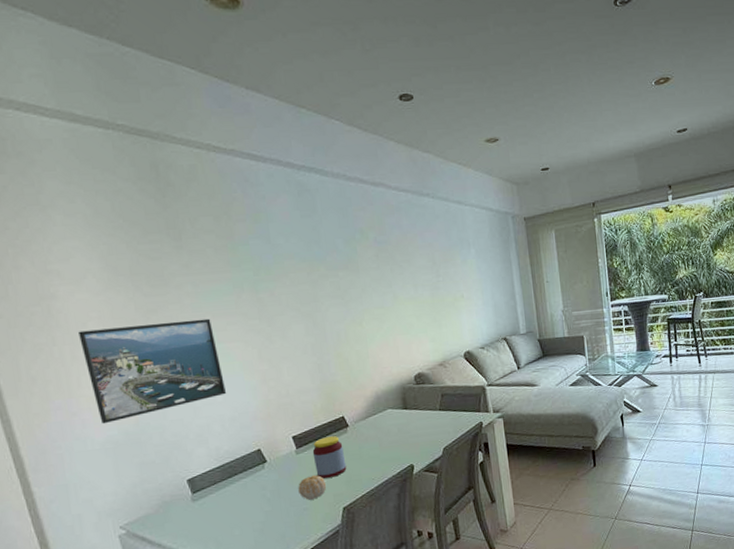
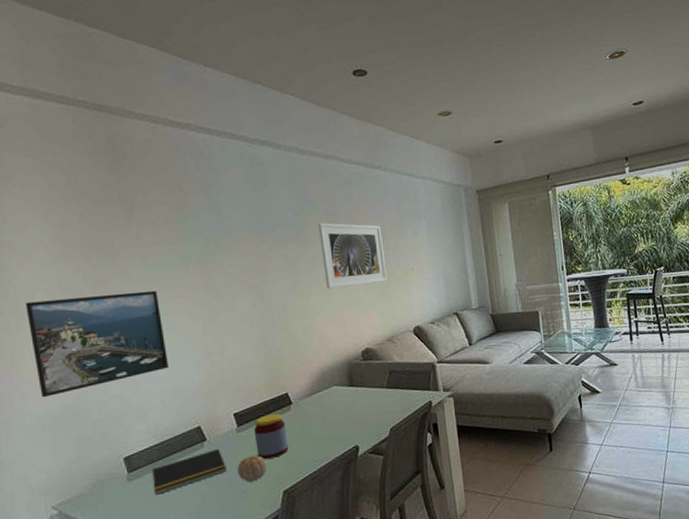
notepad: none [215,470,288,514] -> present [152,449,227,495]
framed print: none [368,250,438,316] -> present [317,223,387,289]

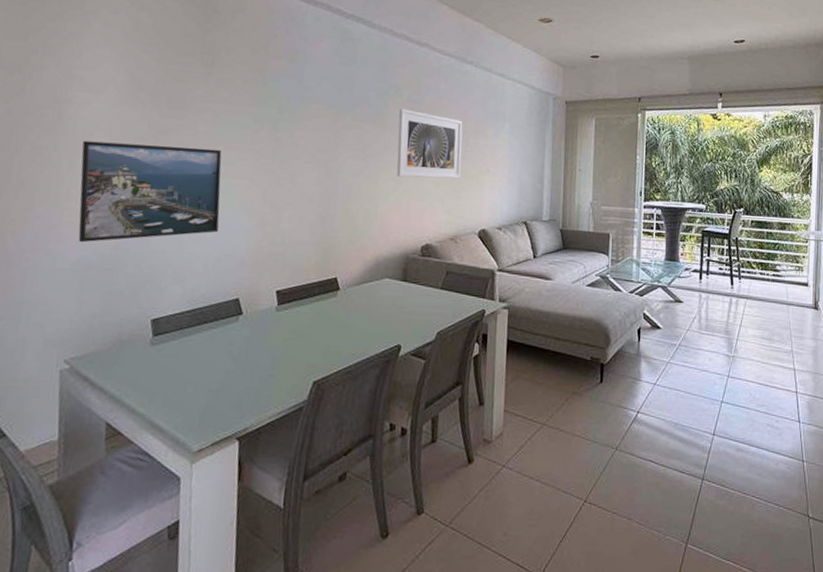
notepad: present [152,449,227,495] -> none [176,325,258,365]
fruit: present [237,455,266,482] -> none [268,338,300,366]
jar: present [254,414,289,459] -> none [293,297,329,344]

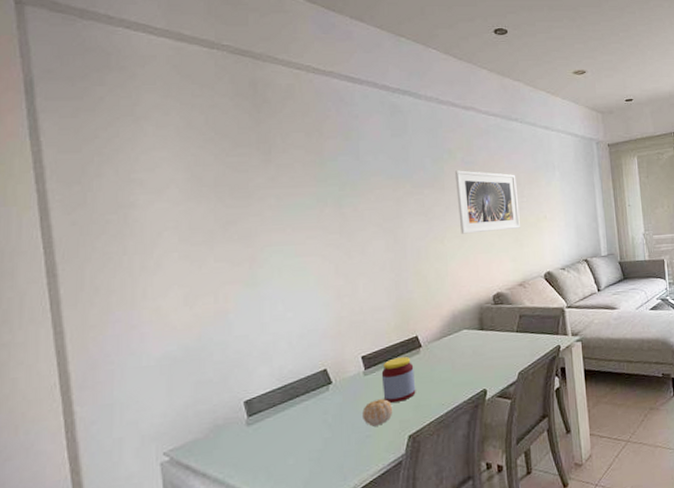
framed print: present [78,140,222,243] -> none [152,232,298,339]
fruit: none [268,338,300,366] -> present [362,398,392,427]
jar: none [293,297,329,344] -> present [381,357,416,403]

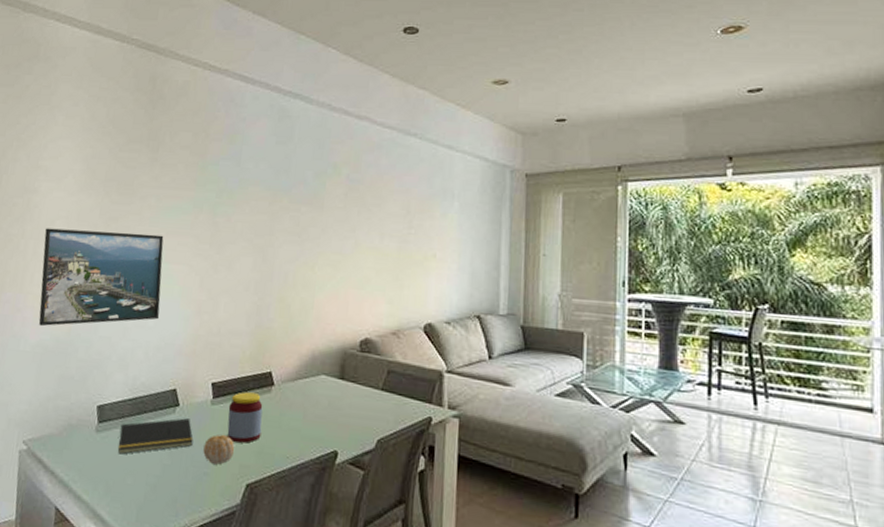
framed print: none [152,232,298,339] -> present [38,228,164,327]
notepad: none [273,392,351,440] -> present [118,418,194,455]
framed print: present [454,170,520,234] -> none [334,188,406,265]

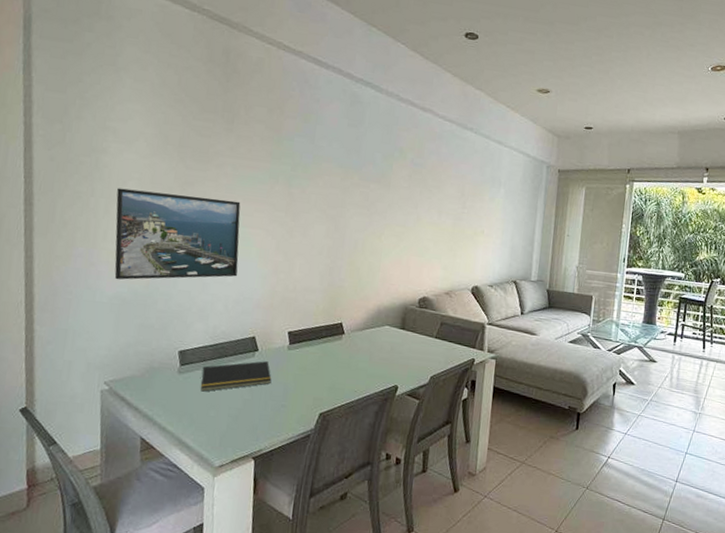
fruit: present [203,434,234,465] -> none [281,373,309,399]
jar: present [227,392,263,443] -> none [302,339,335,381]

